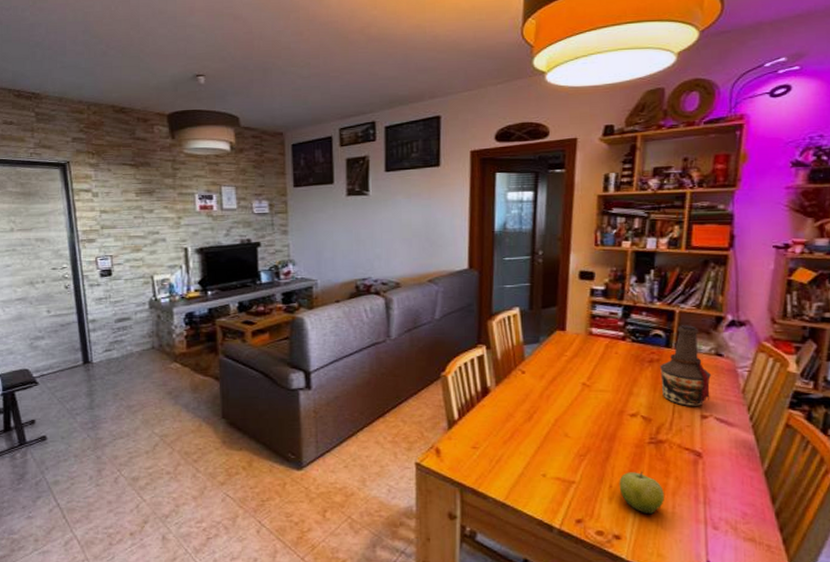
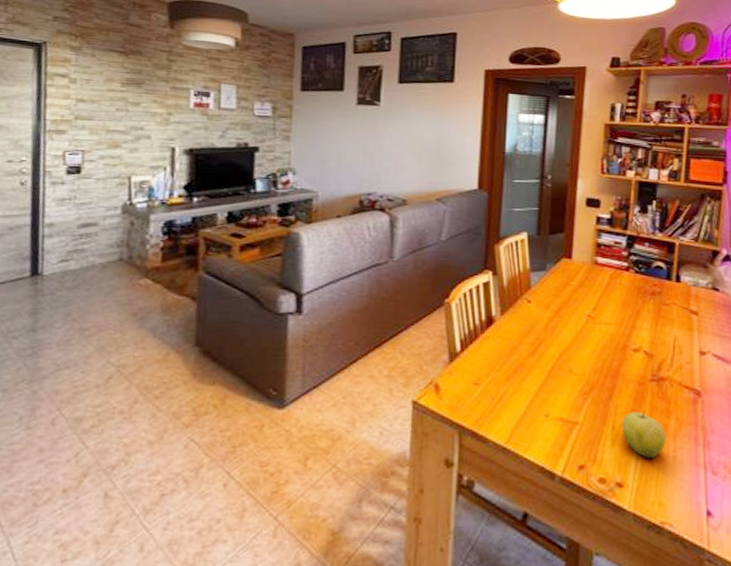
bottle: present [660,324,712,407] -> none [661,257,709,343]

